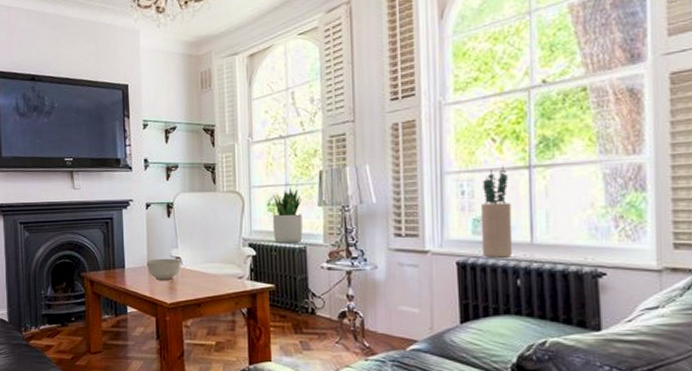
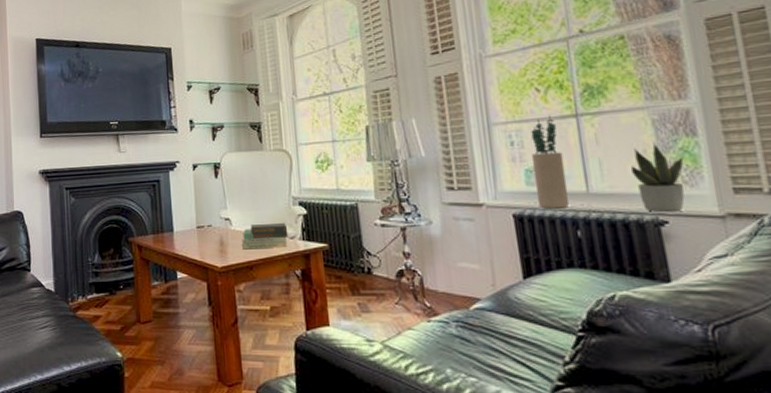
bowl: present [147,258,181,280] -> none [196,220,230,243]
books: none [191,262,237,288] -> present [242,222,289,250]
planter: present [272,187,303,243] -> none [320,143,354,201]
potted plant: none [576,195,629,265] -> present [630,141,685,213]

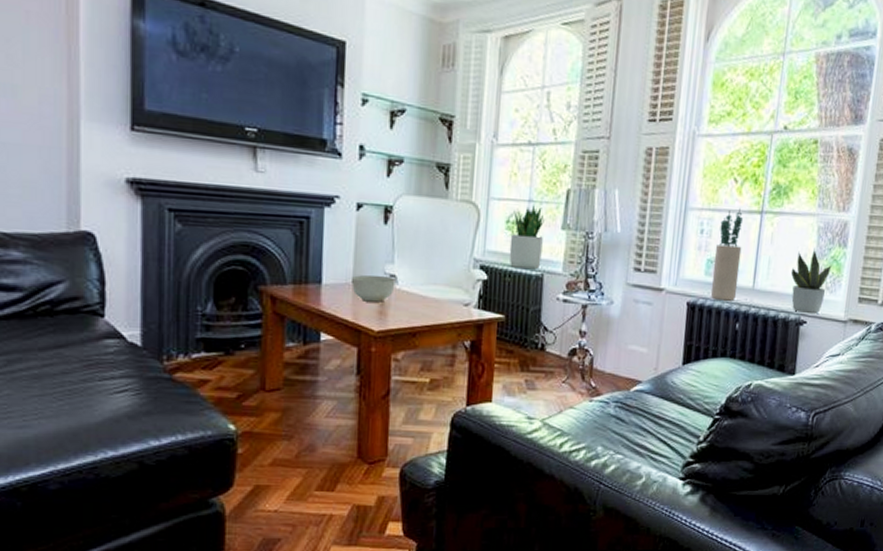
bowl: none [196,220,230,243] -> present [352,275,396,302]
books: present [242,222,289,250] -> none [407,285,463,315]
planter: none [320,143,354,201] -> present [509,204,544,269]

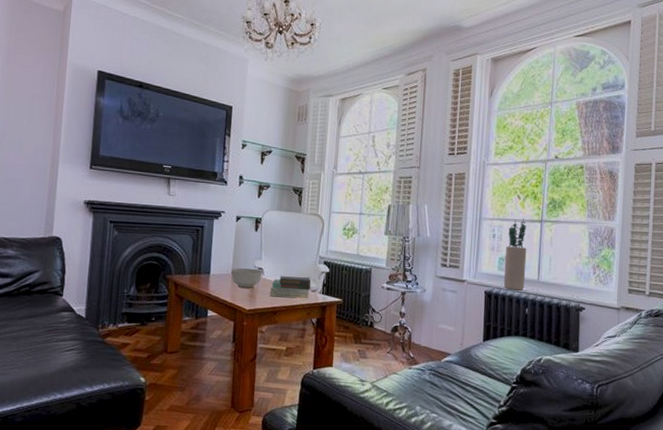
books: none [407,285,463,315] -> present [270,276,312,299]
planter: present [509,204,544,269] -> none [345,216,372,264]
potted plant: present [790,247,832,315] -> none [568,248,603,303]

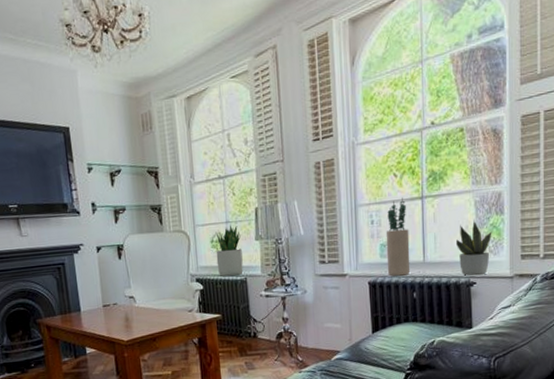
bowl: present [231,268,262,288] -> none [102,298,135,320]
books: present [270,276,312,299] -> none [145,297,187,324]
planter: none [345,216,372,264] -> present [215,224,243,276]
potted plant: none [568,248,603,303] -> present [455,219,492,276]

